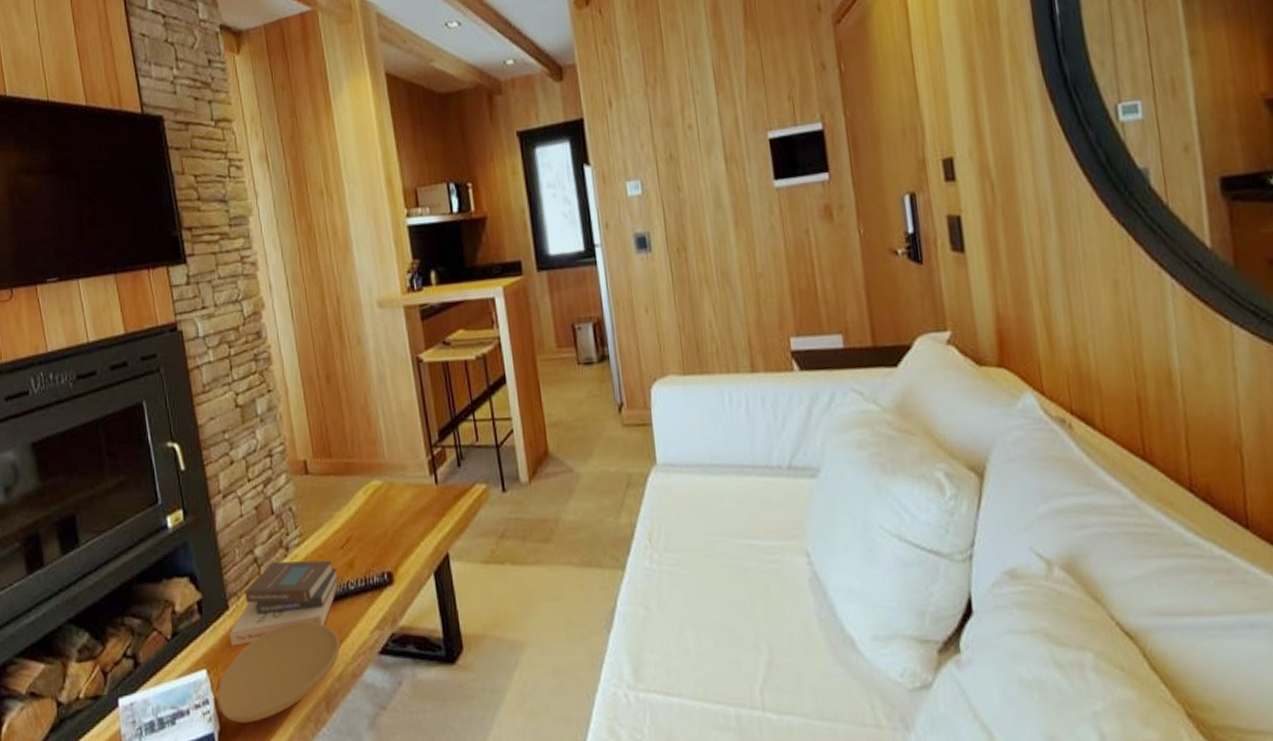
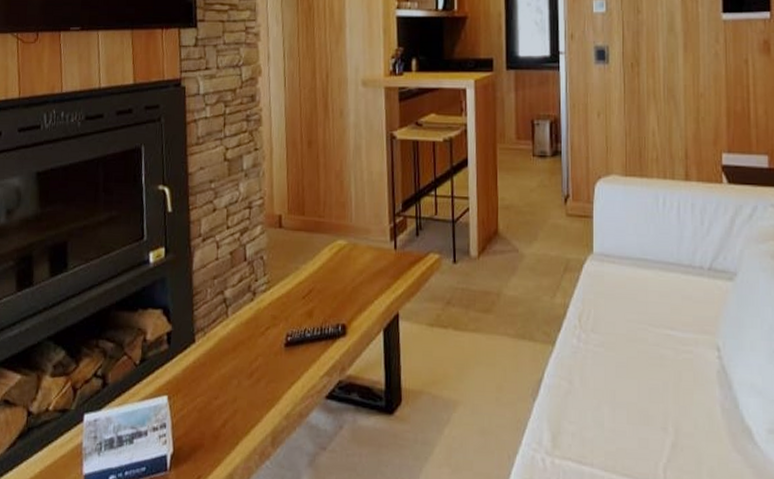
decorative bowl: present [218,621,341,724] -> none [174,360,292,450]
books: present [230,560,339,646] -> none [192,303,298,377]

